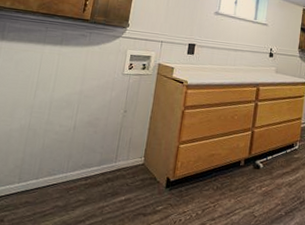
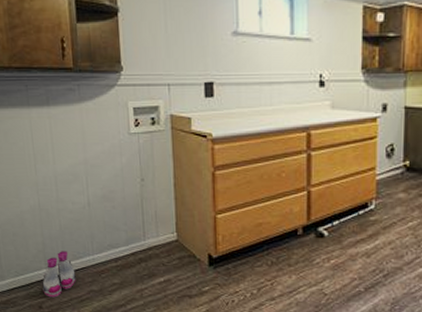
boots: none [9,167,46,212] -> present [42,251,76,298]

